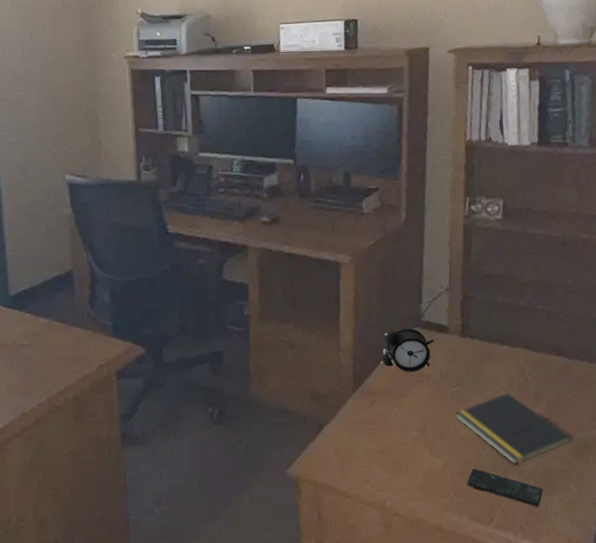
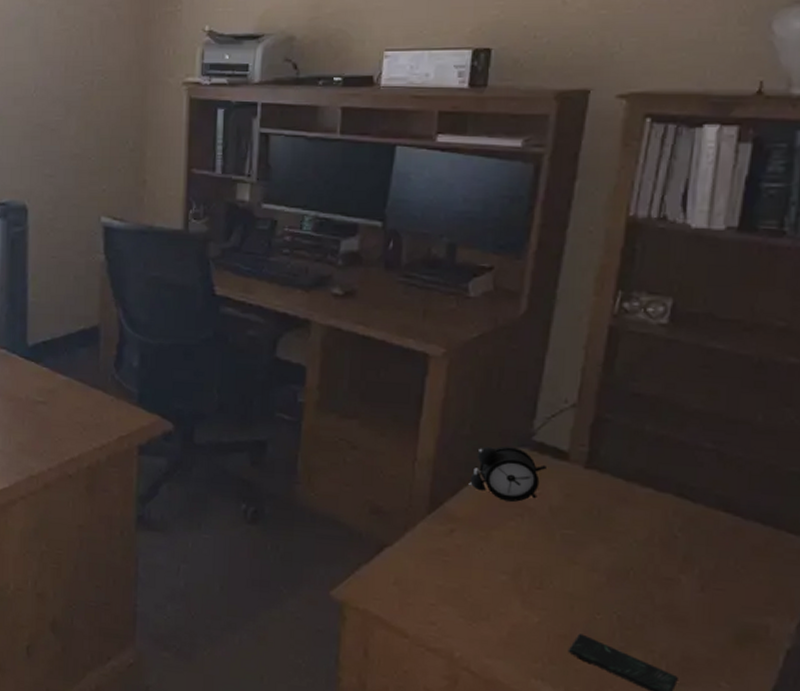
notepad: present [455,392,573,465] -> none [564,547,734,641]

